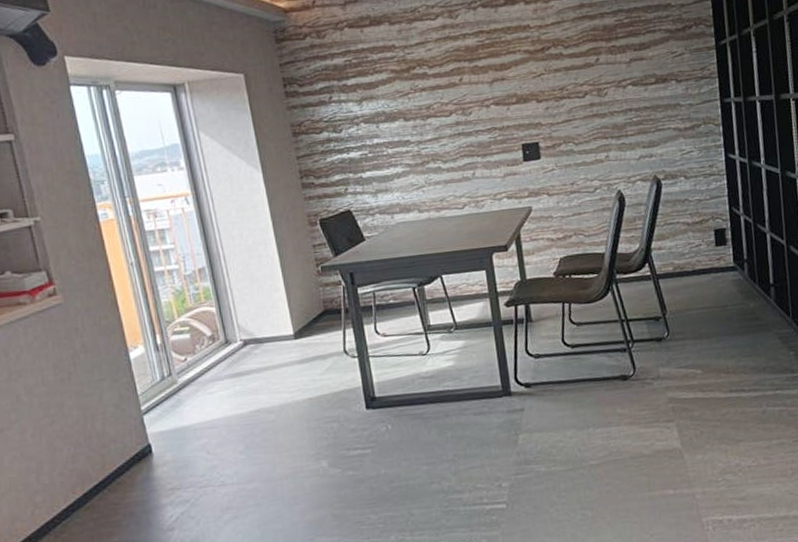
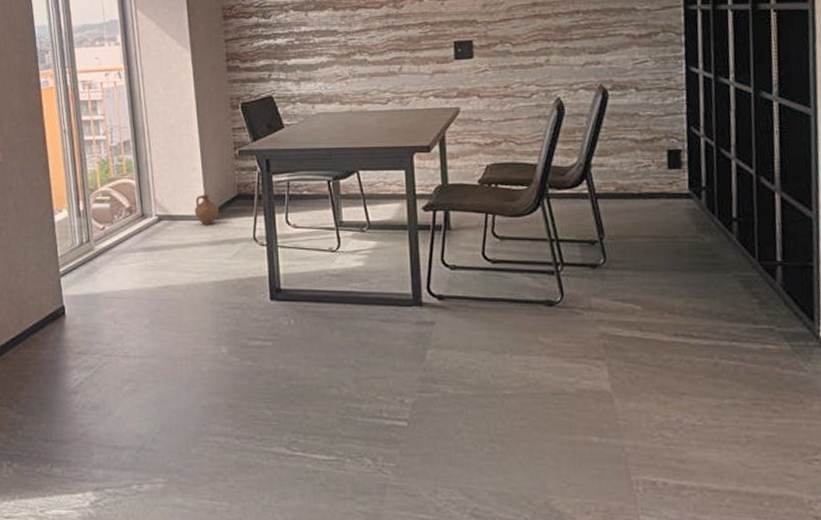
ceramic jug: none [280,313,307,345] -> present [194,194,220,226]

